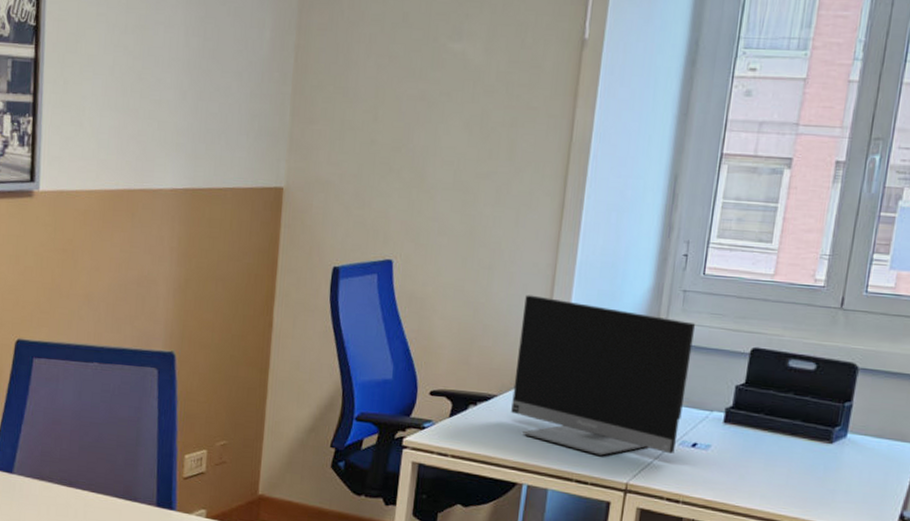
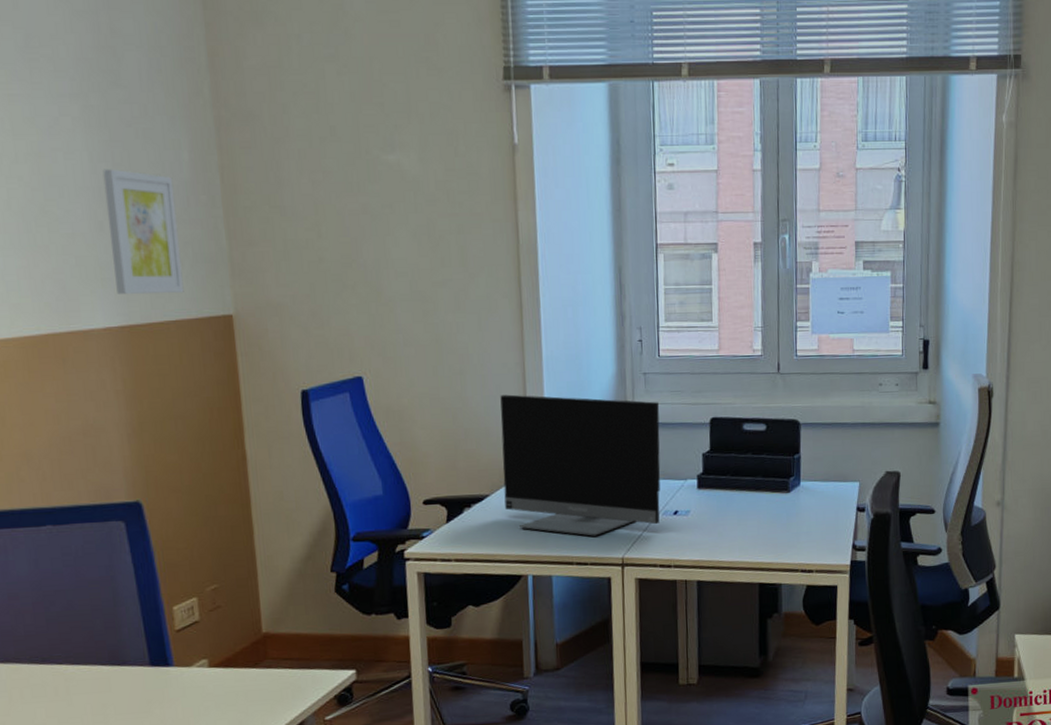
wall art: none [187,43,253,163] -> present [102,168,184,294]

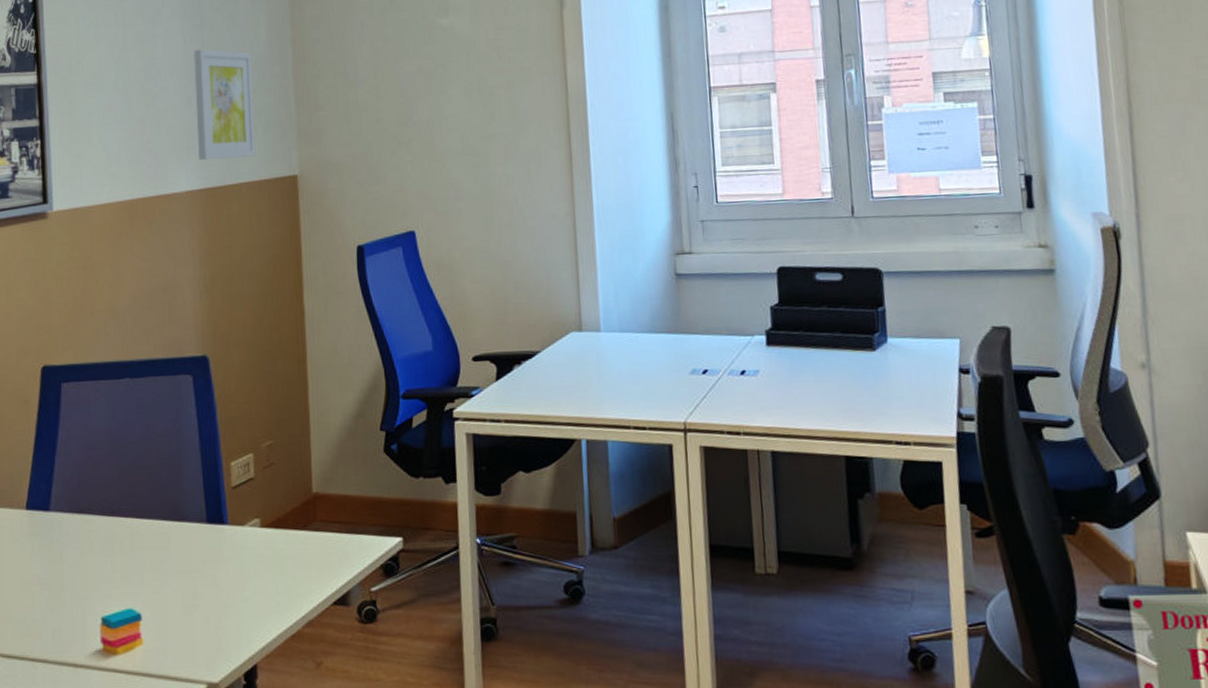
monitor: present [500,394,661,536] -> none [550,246,725,398]

